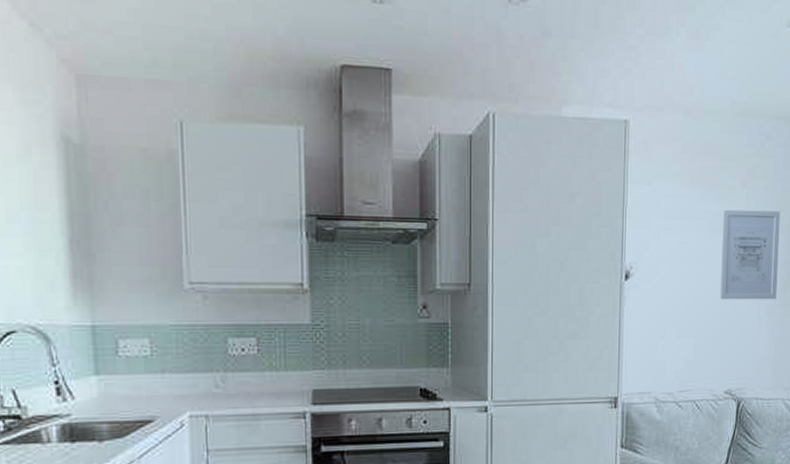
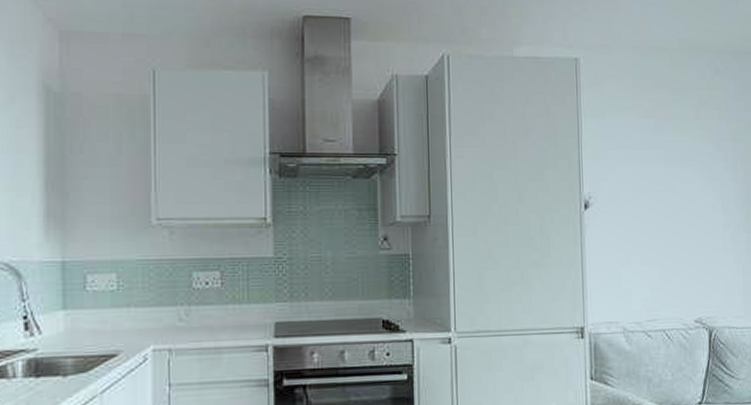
wall art: present [719,209,781,300] -> none [677,139,740,228]

